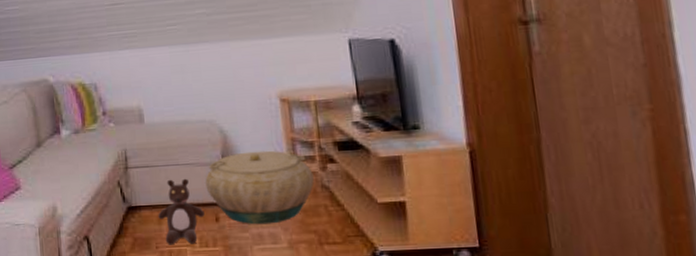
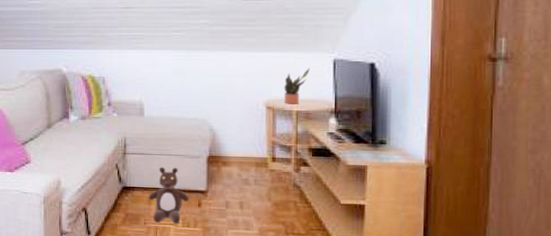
basket: present [205,150,314,225] -> none [193,149,288,213]
potted plant: none [297,52,324,94] -> present [284,68,310,104]

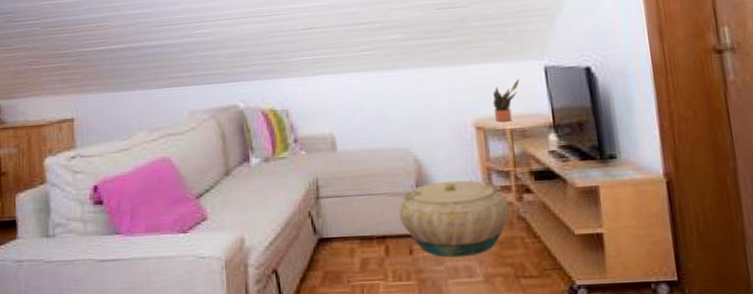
stuffed animal: present [148,167,189,223] -> none [350,208,398,279]
basket: none [193,149,288,213] -> present [399,180,510,258]

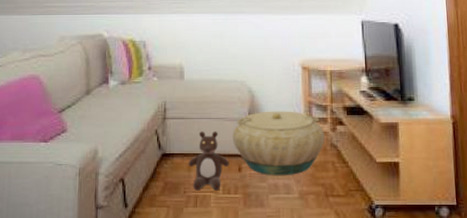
stuffed animal: none [350,208,398,279] -> present [188,131,229,191]
potted plant: present [493,79,519,122] -> none [317,29,340,64]

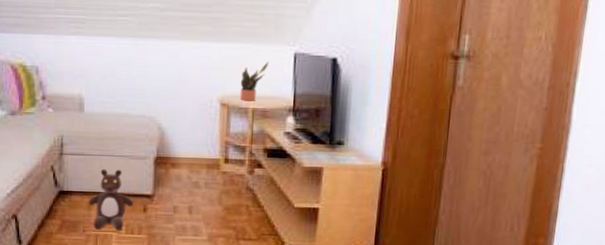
basket: present [233,111,325,176] -> none [138,150,241,218]
potted plant: none [317,29,340,64] -> present [239,62,269,101]

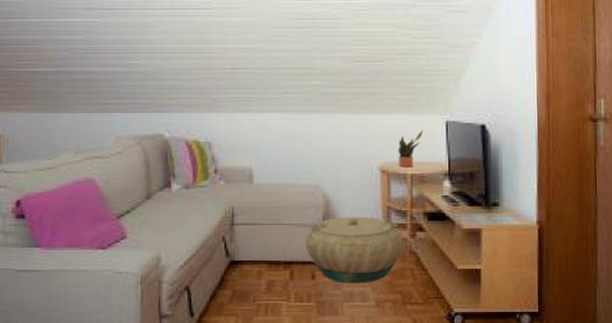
stuffed animal: present [88,169,134,230] -> none [258,237,302,299]
basket: none [138,150,241,218] -> present [306,216,404,284]

